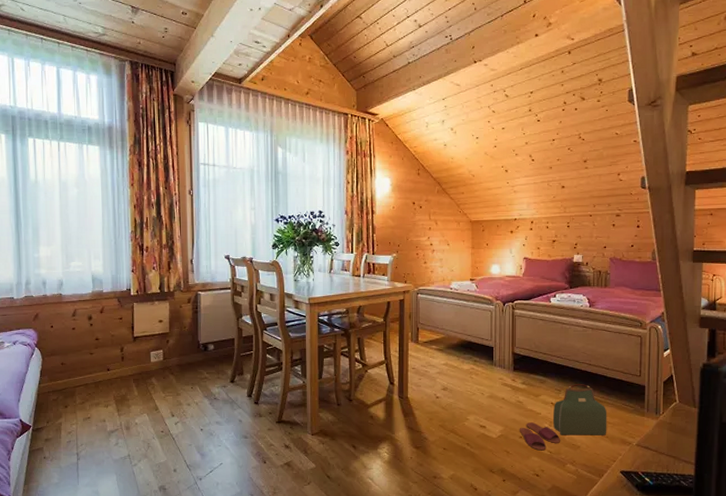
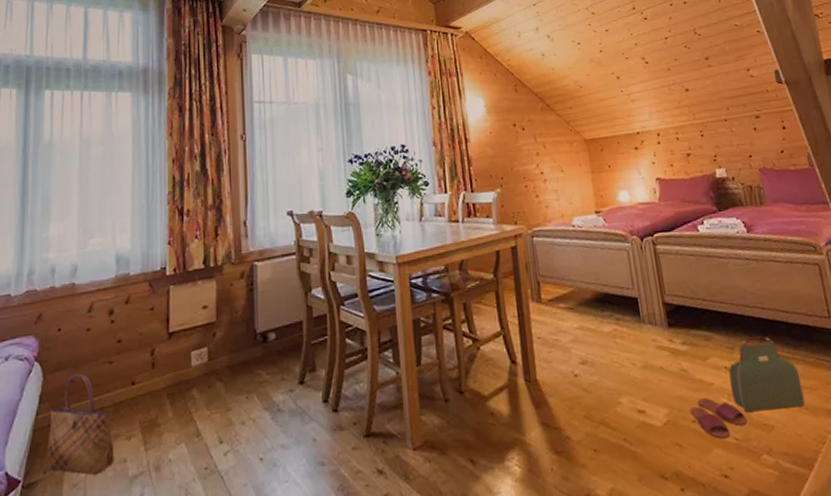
tote bag: none [48,359,97,428] -> present [47,373,115,476]

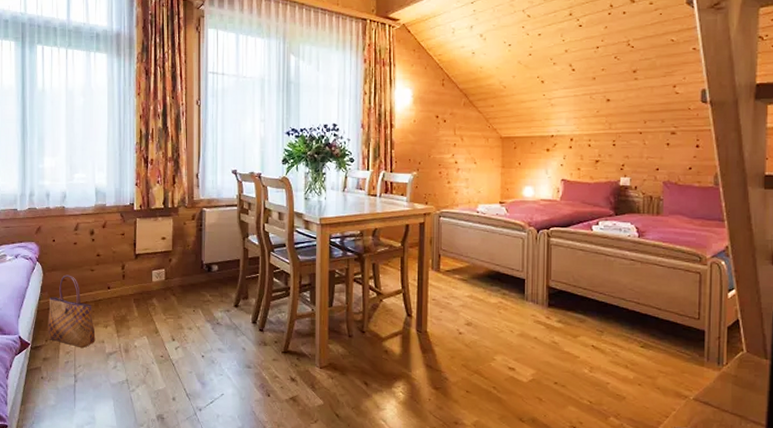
slippers: present [689,398,747,439] -> none [553,367,602,400]
handbag: present [728,336,805,413] -> none [593,325,659,386]

